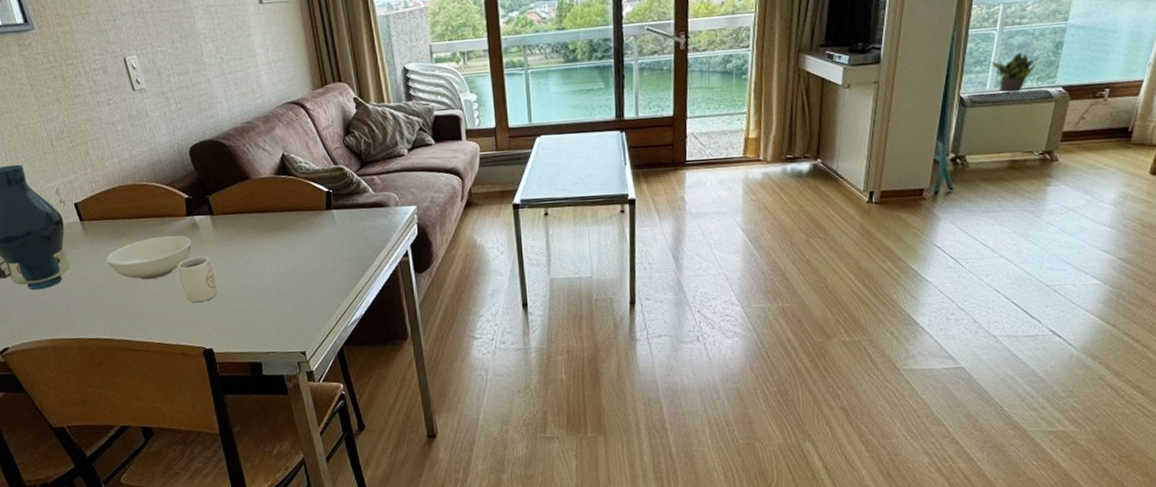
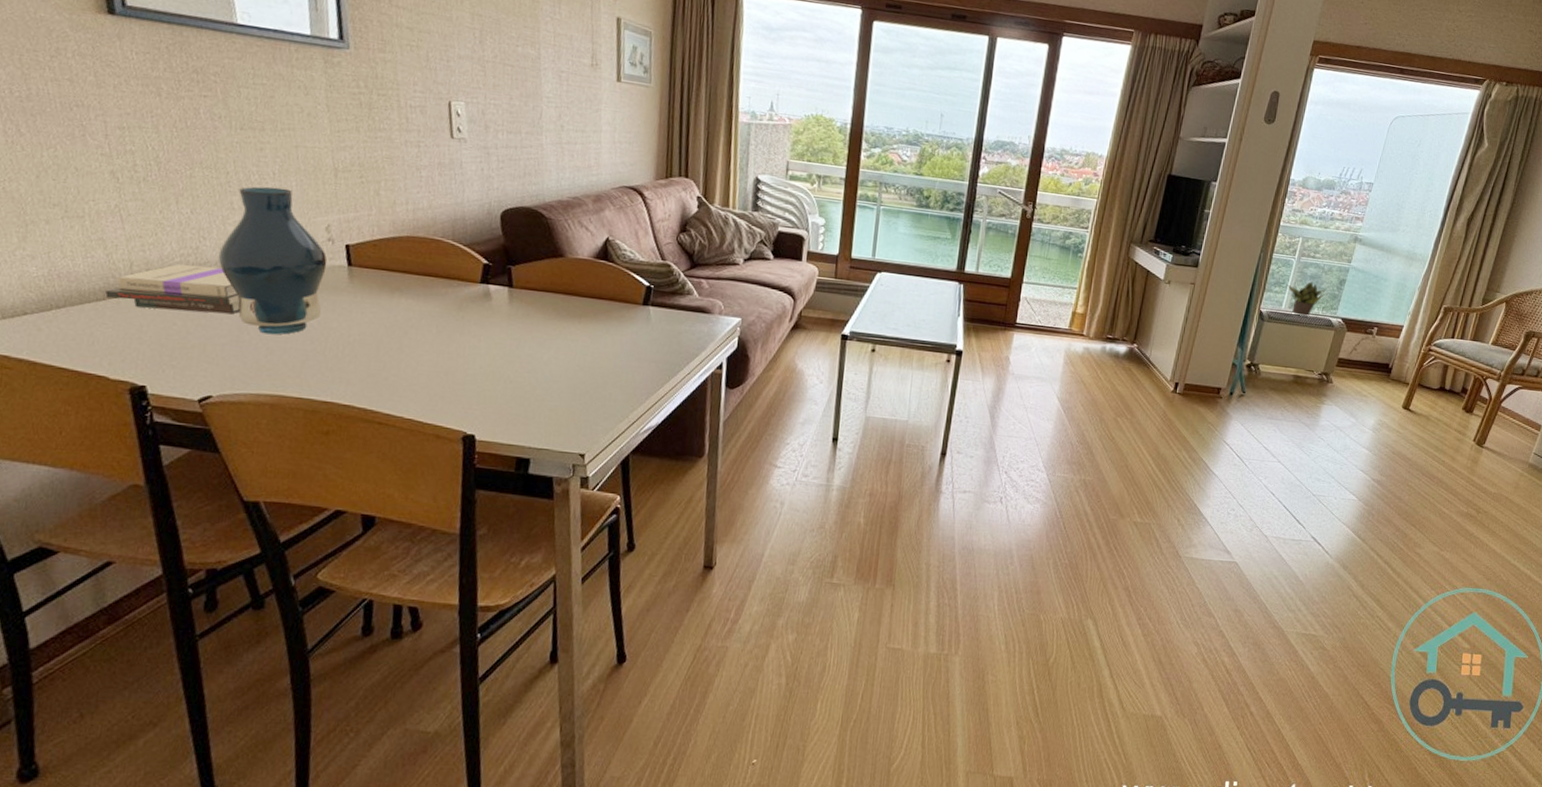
bowl: present [106,235,192,280] -> none [369,299,480,346]
mug: present [177,256,217,303] -> none [454,329,498,381]

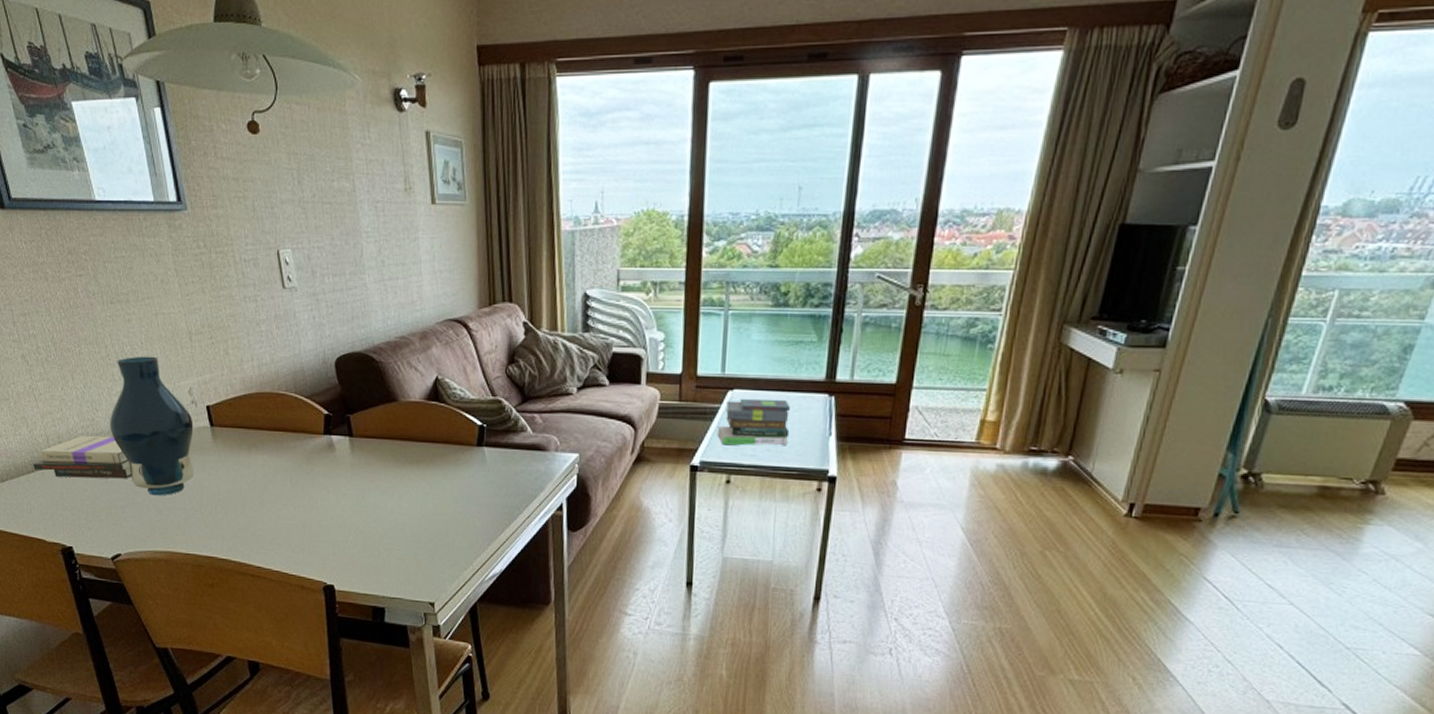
books: none [866,280,927,323] -> present [717,398,790,446]
potted plant: present [1286,281,1325,317] -> none [1310,352,1376,403]

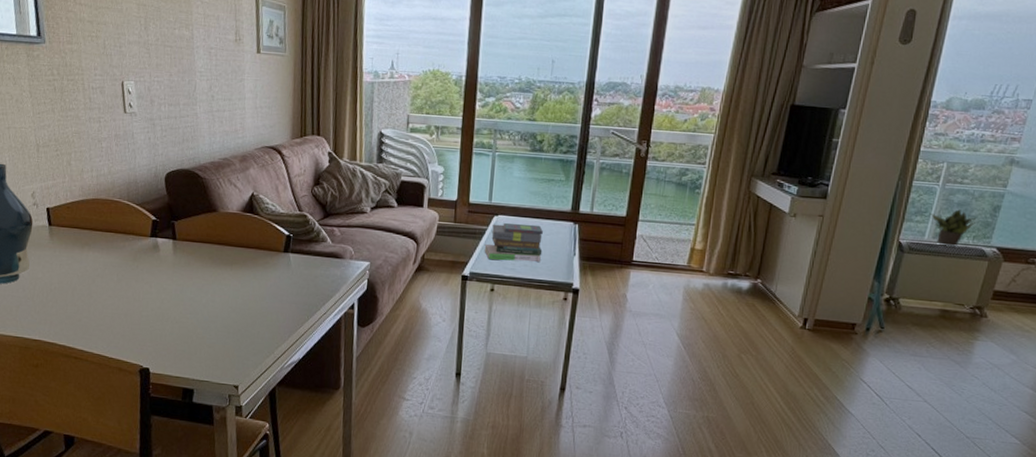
potted plant: none [1310,352,1376,403] -> present [929,209,976,247]

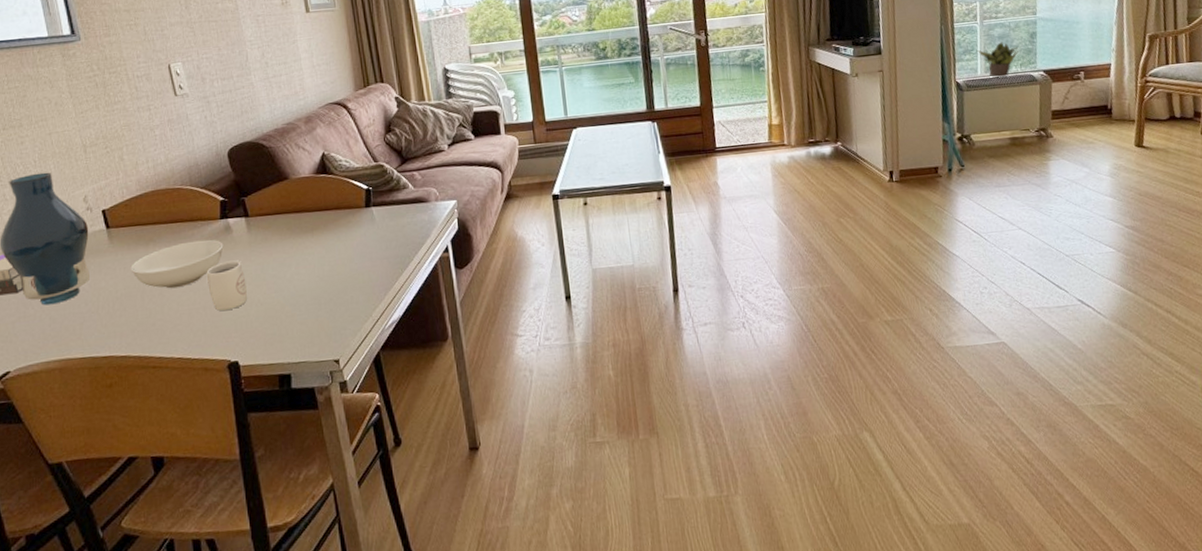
bowl: none [65,251,150,292] -> present [130,239,224,289]
mug: none [131,276,166,322] -> present [206,260,247,311]
books: present [484,222,543,262] -> none [569,130,628,174]

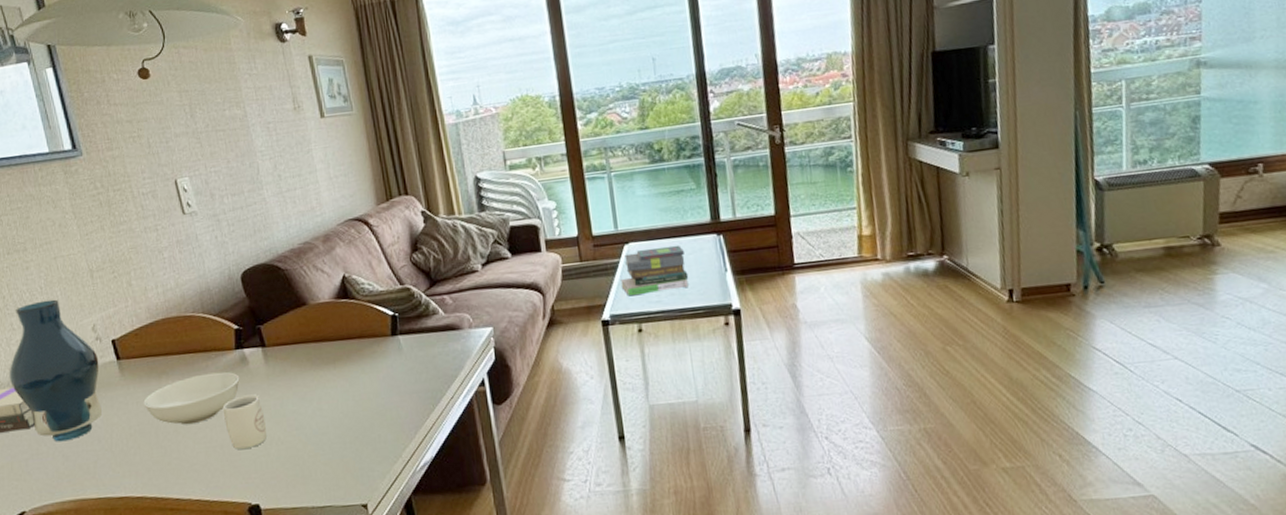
books: none [569,130,628,174] -> present [620,245,689,297]
potted plant: present [976,42,1019,78] -> none [1121,129,1176,174]

